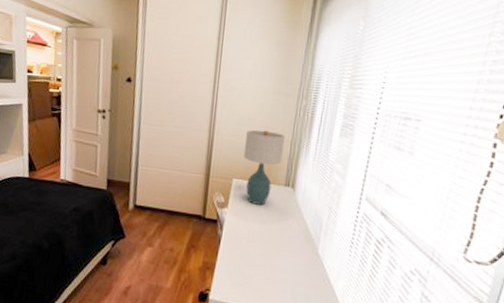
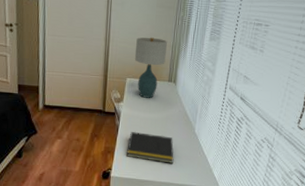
notepad: none [229,245,290,291] -> present [126,131,174,164]

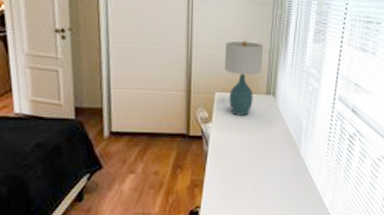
notepad: present [126,131,174,164] -> none [218,157,277,194]

